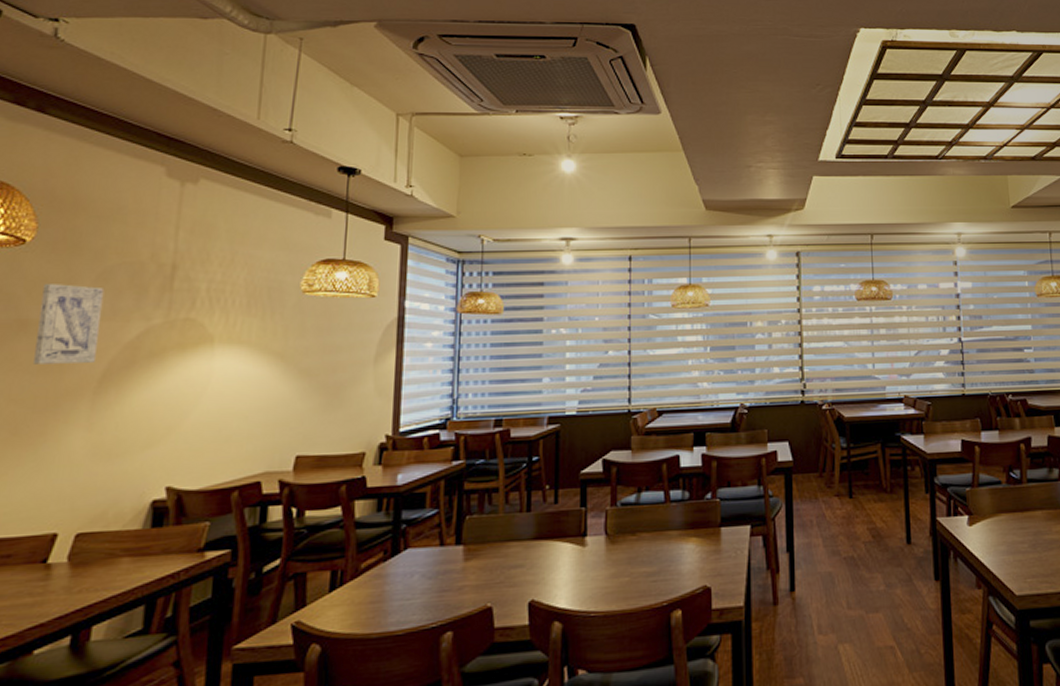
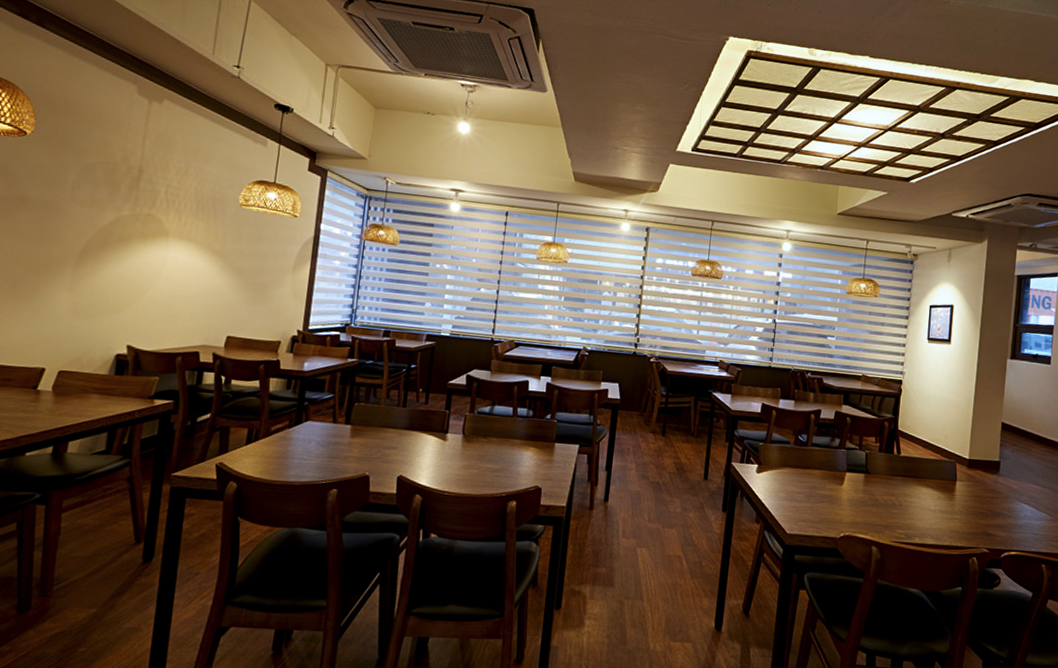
wall art: present [34,284,105,365] -> none [30,171,86,239]

